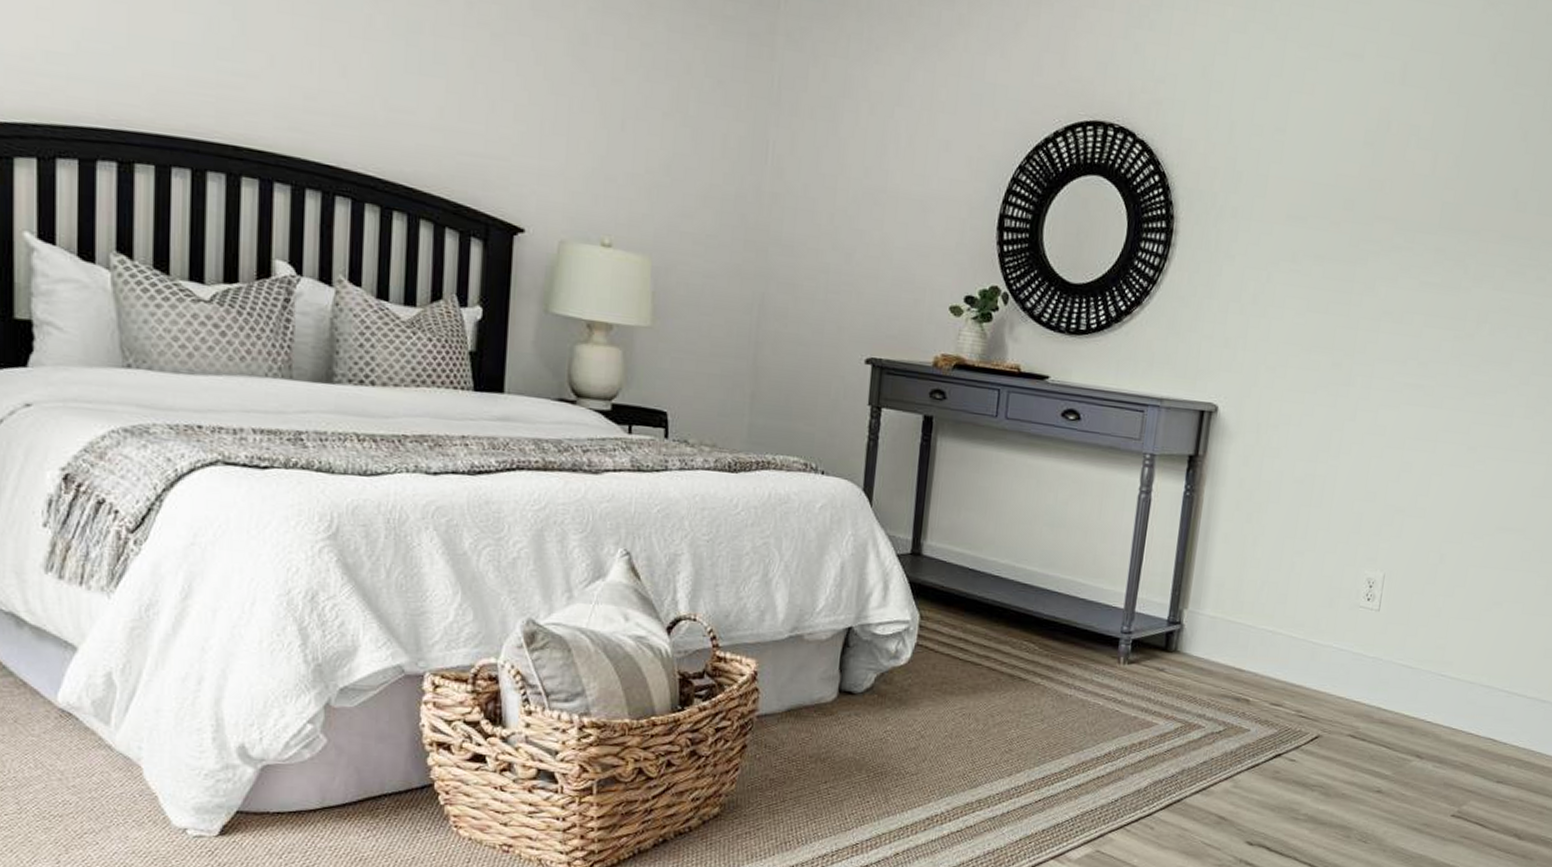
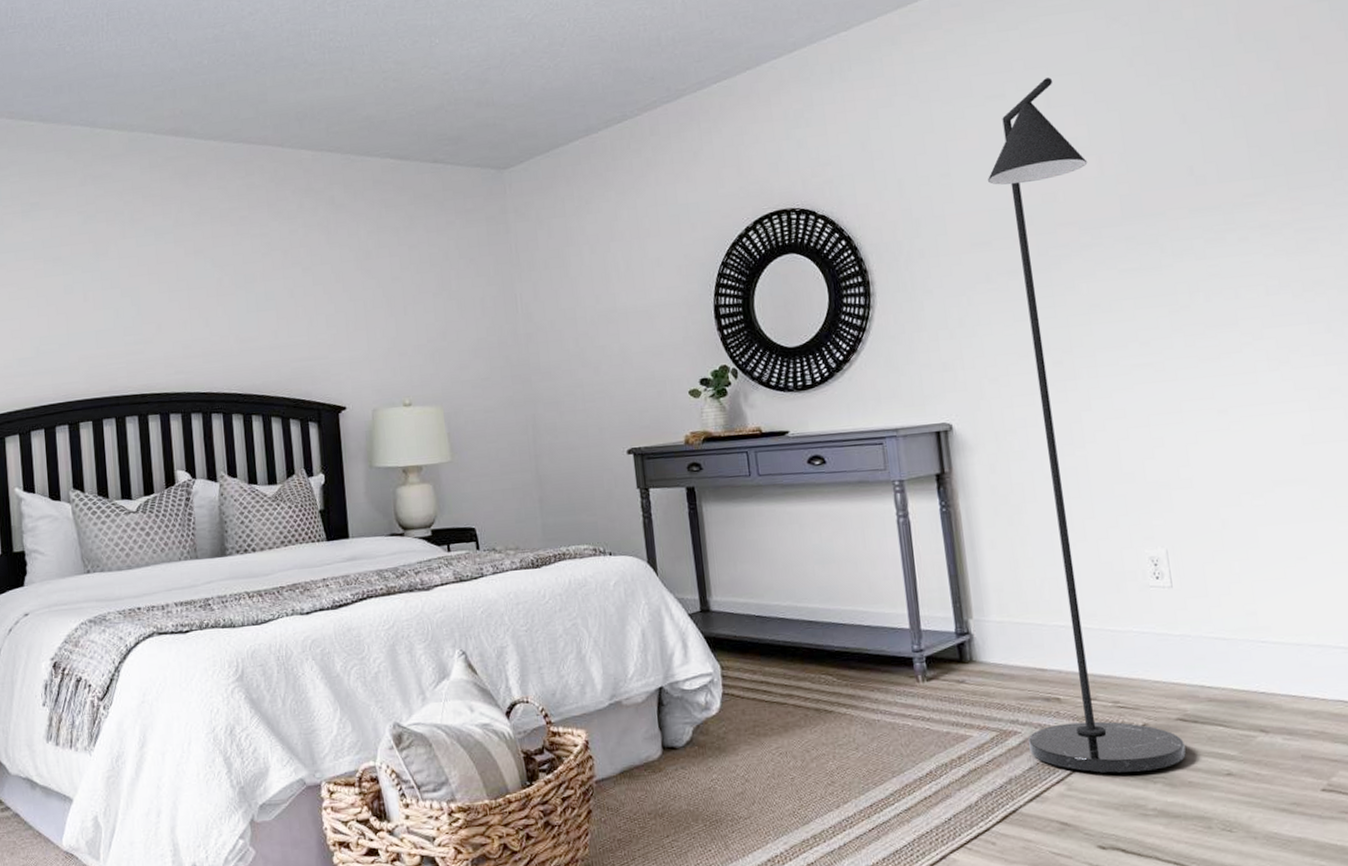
floor lamp: none [1208,50,1423,779] -> present [988,78,1186,774]

